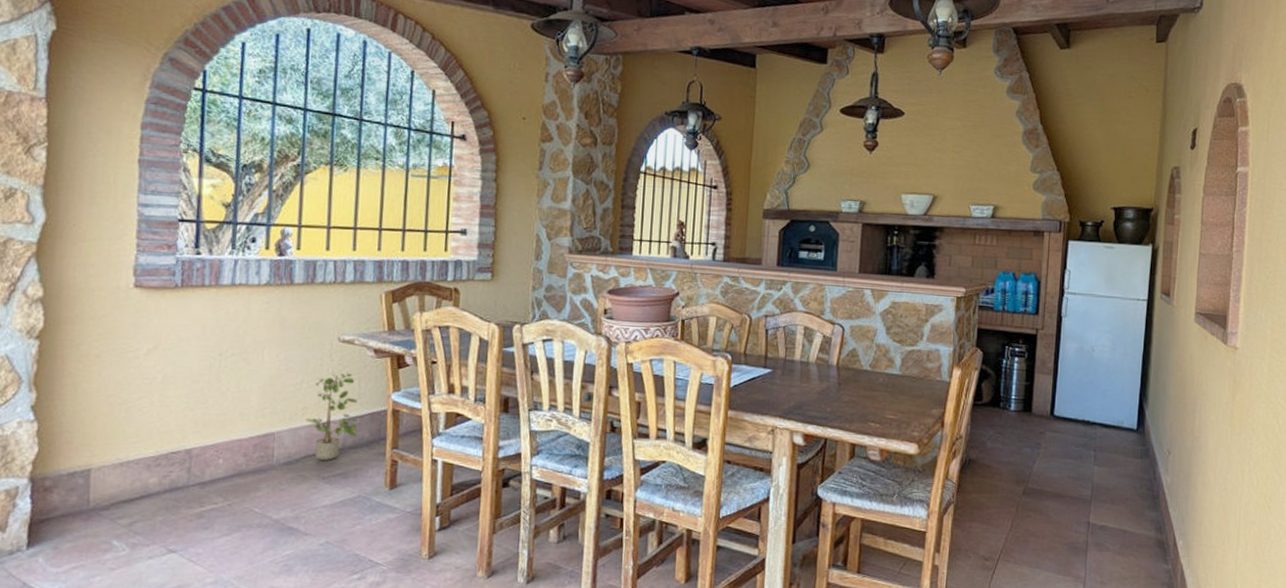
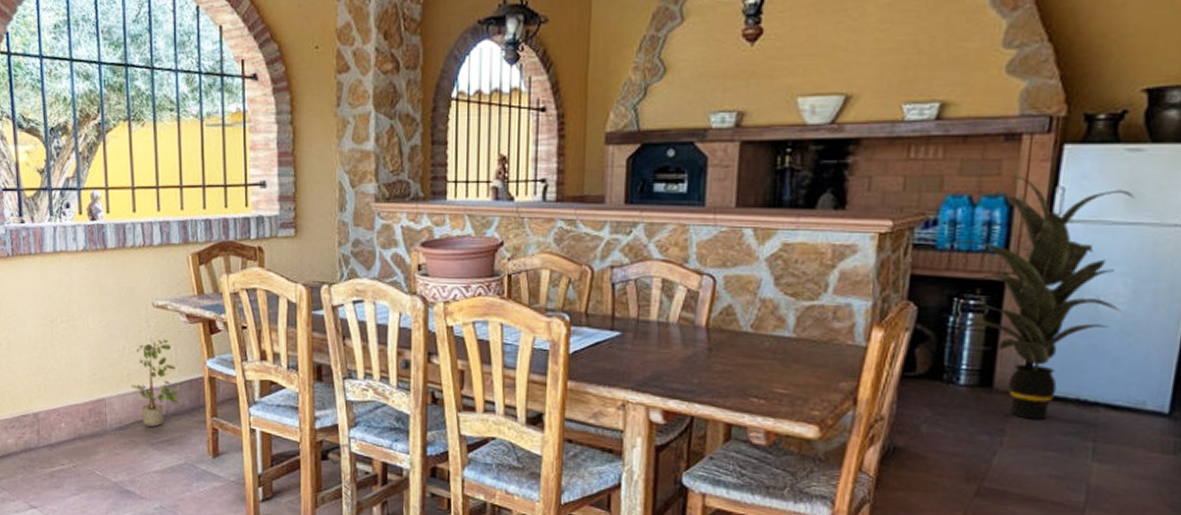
indoor plant: none [1003,261,1110,436] -> present [951,177,1135,420]

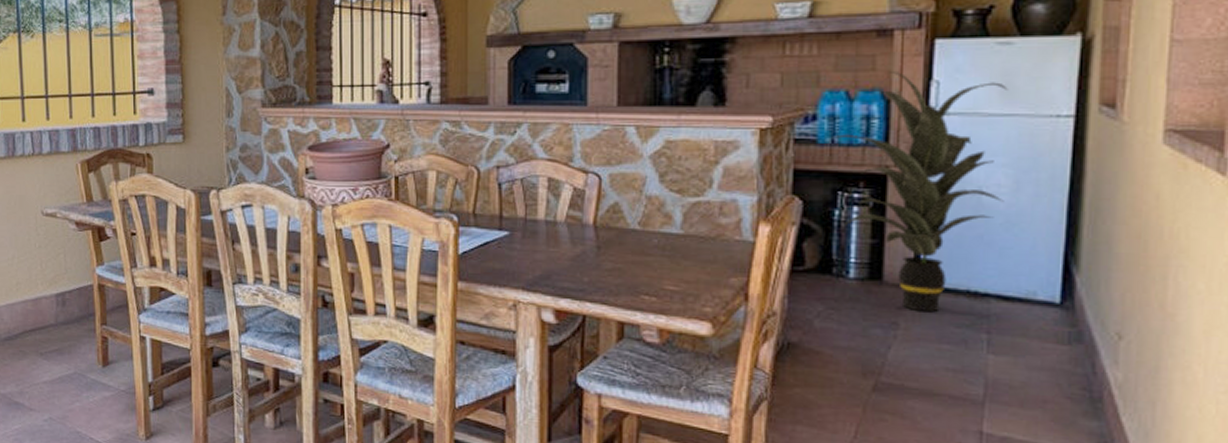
potted plant: present [130,338,181,427] -> none [19,247,70,336]

